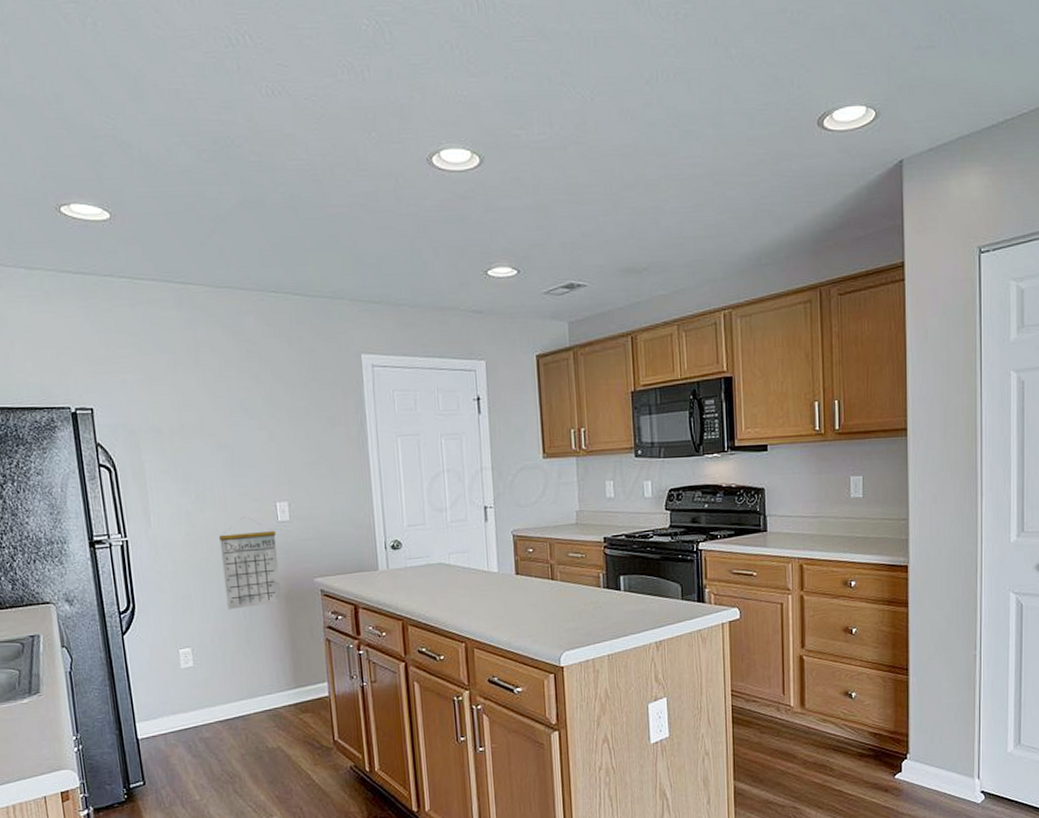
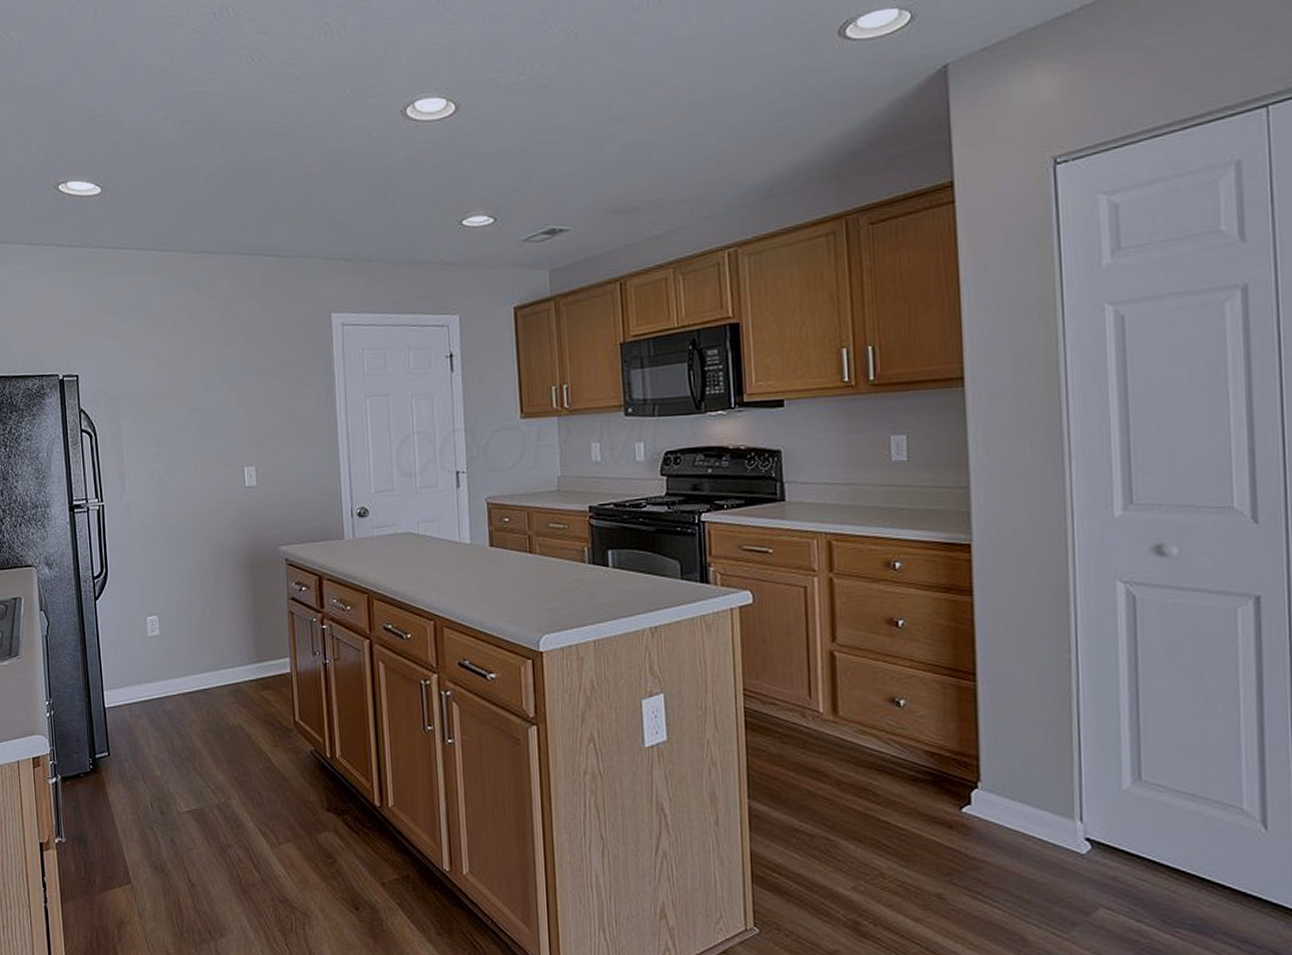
calendar: present [219,516,282,610] -> none [189,481,247,577]

